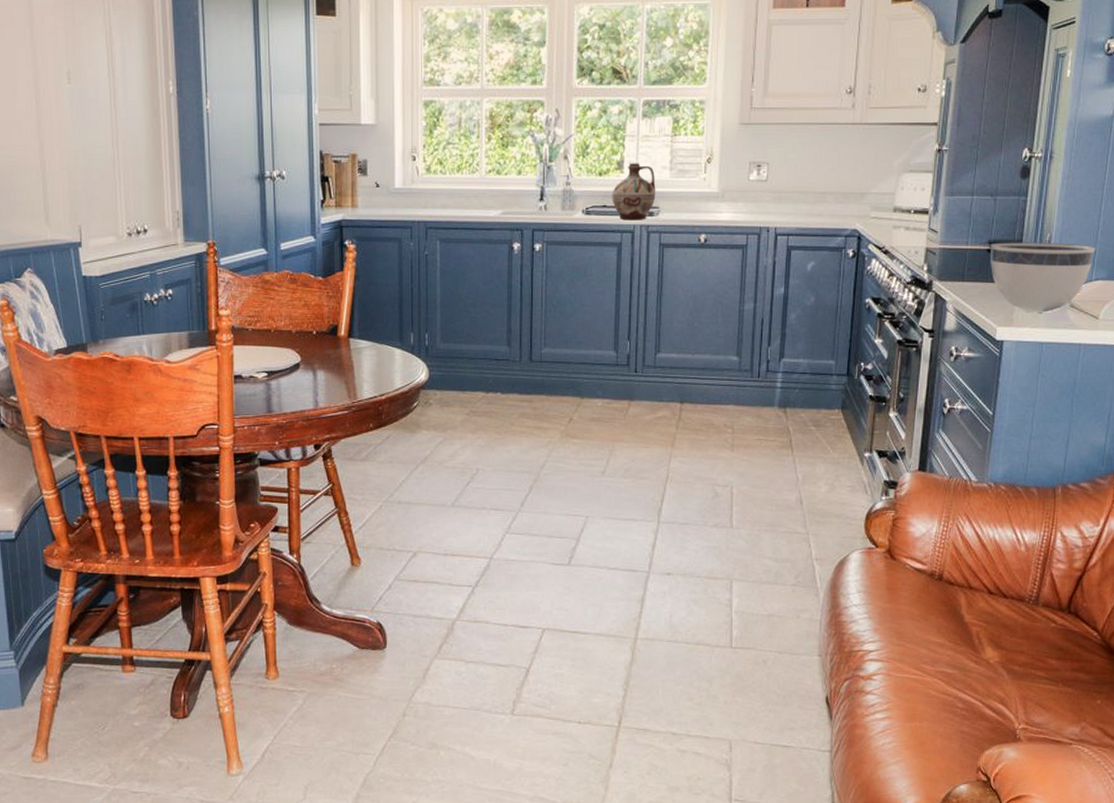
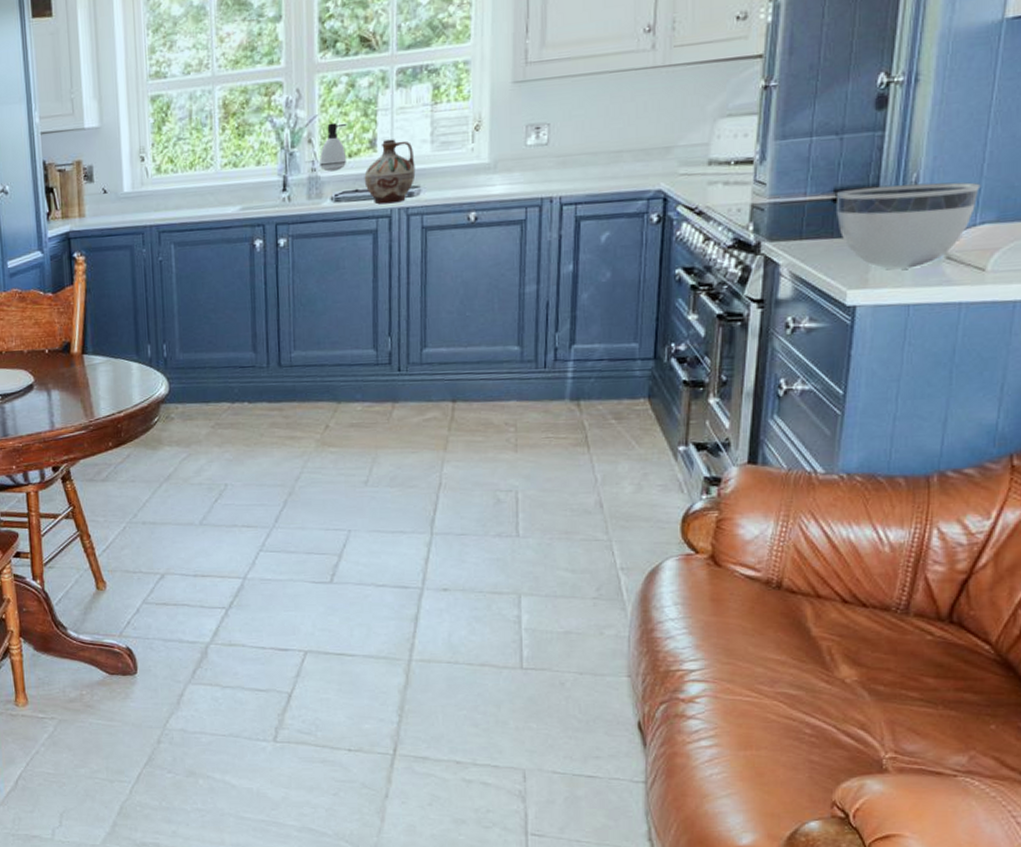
soap dispenser: none [574,143,599,187] -> present [320,122,347,172]

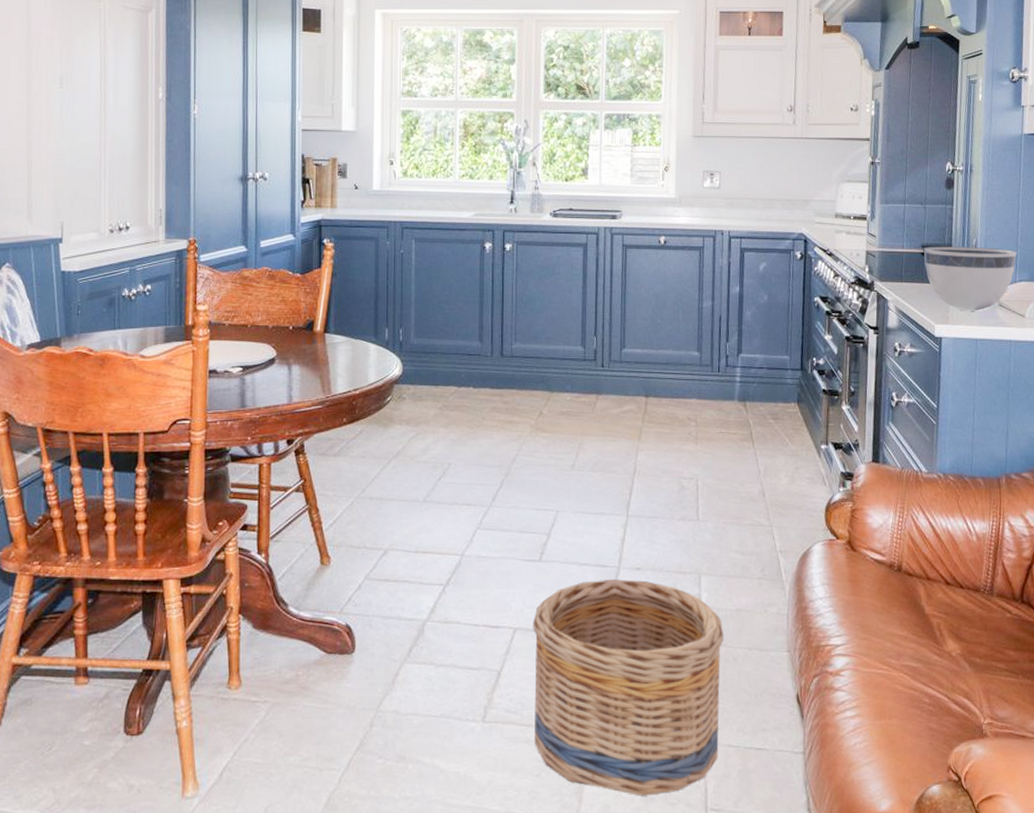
soap dispenser: present [320,122,347,172] -> none [542,151,565,191]
basket: none [325,601,549,818] -> present [533,579,724,796]
ceramic jug: present [364,139,416,204] -> none [577,170,618,223]

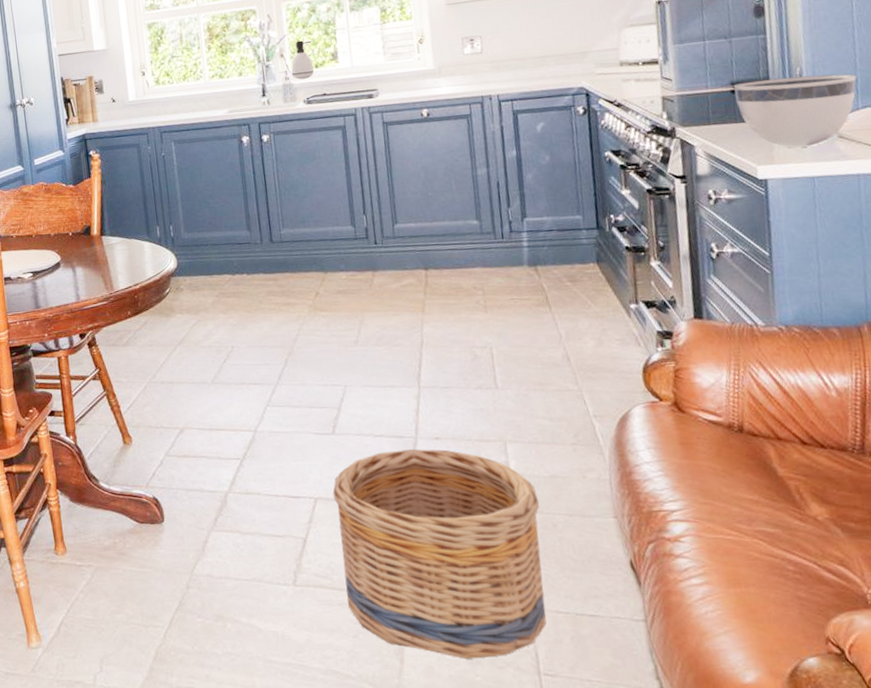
soap dispenser: none [542,151,565,191] -> present [291,40,314,80]

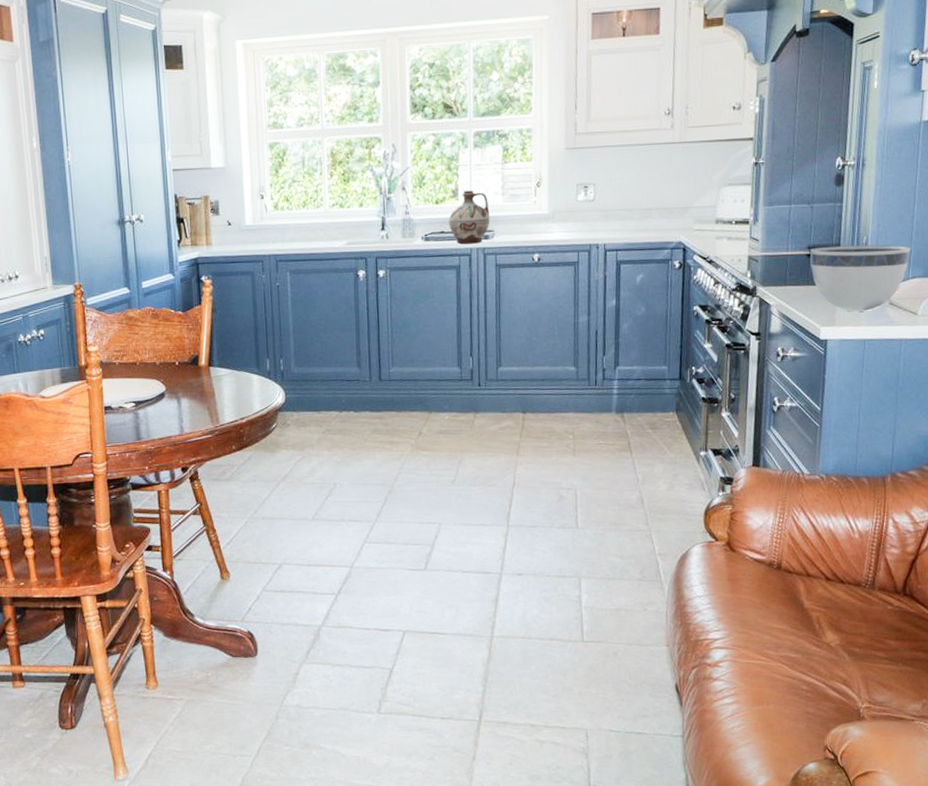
soap dispenser: present [291,40,314,80] -> none [412,174,434,215]
ceramic jug: none [330,52,373,105] -> present [448,190,490,244]
basket: present [333,449,547,659] -> none [420,584,605,775]

